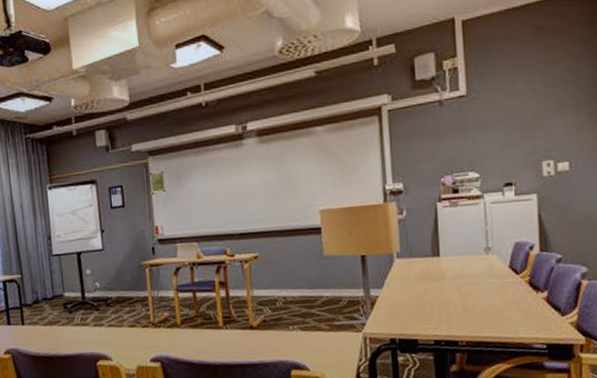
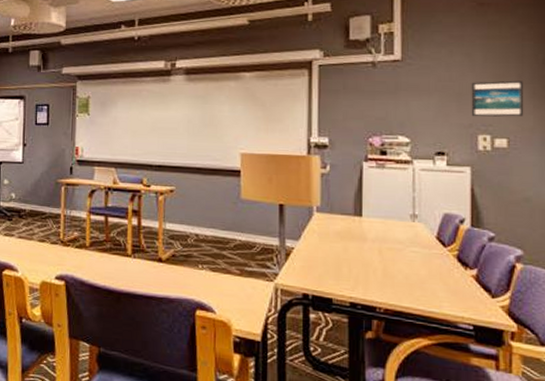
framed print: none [533,102,583,144] -> present [471,80,524,117]

